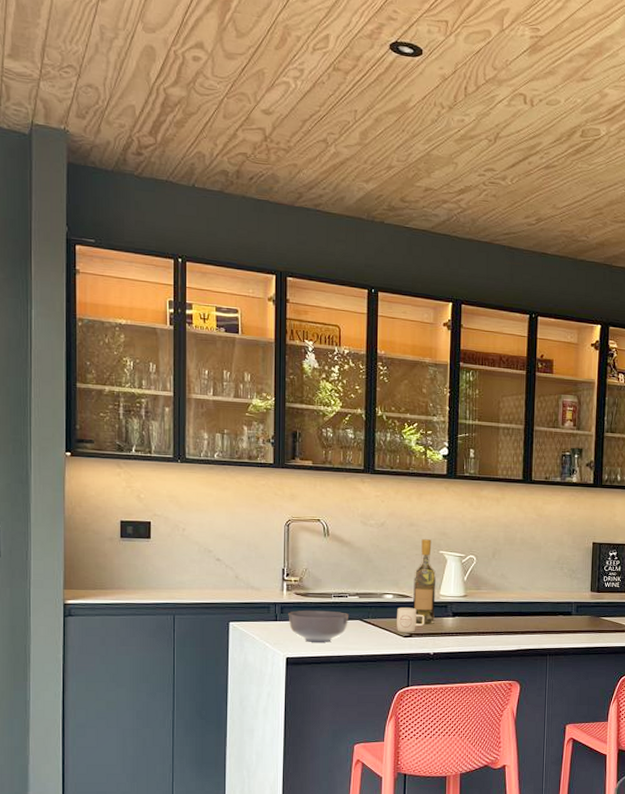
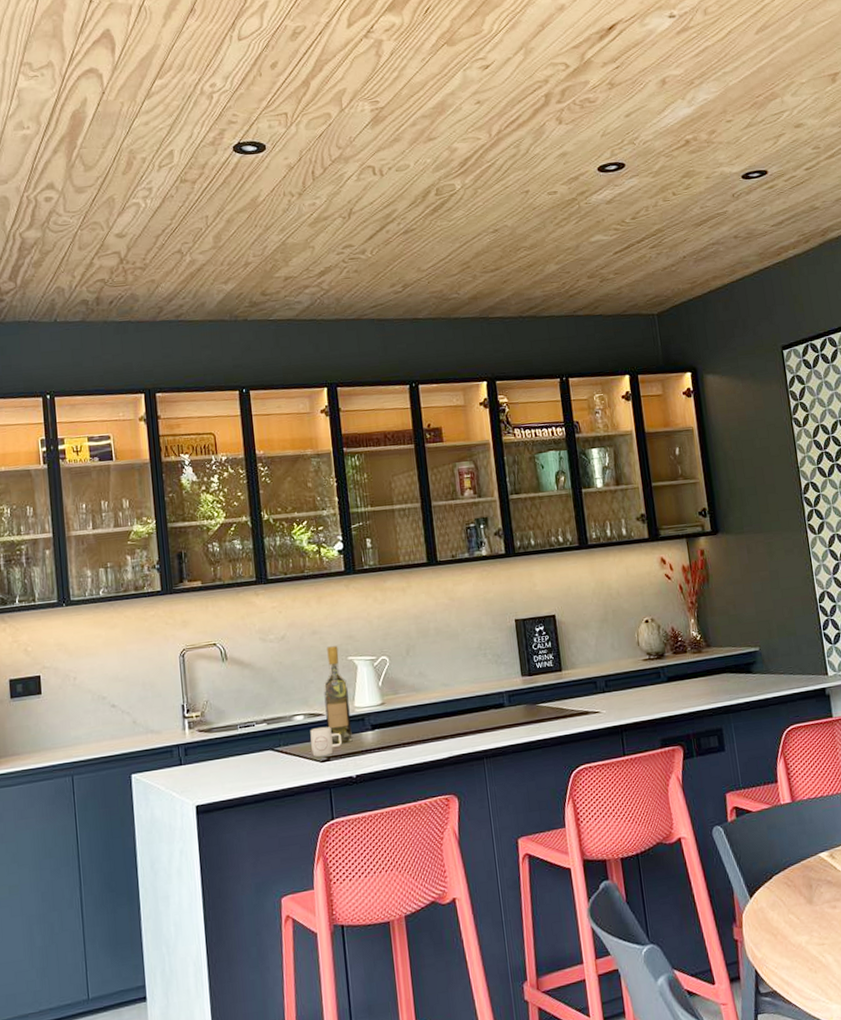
bowl: present [288,610,349,642] -> none [193,743,259,784]

